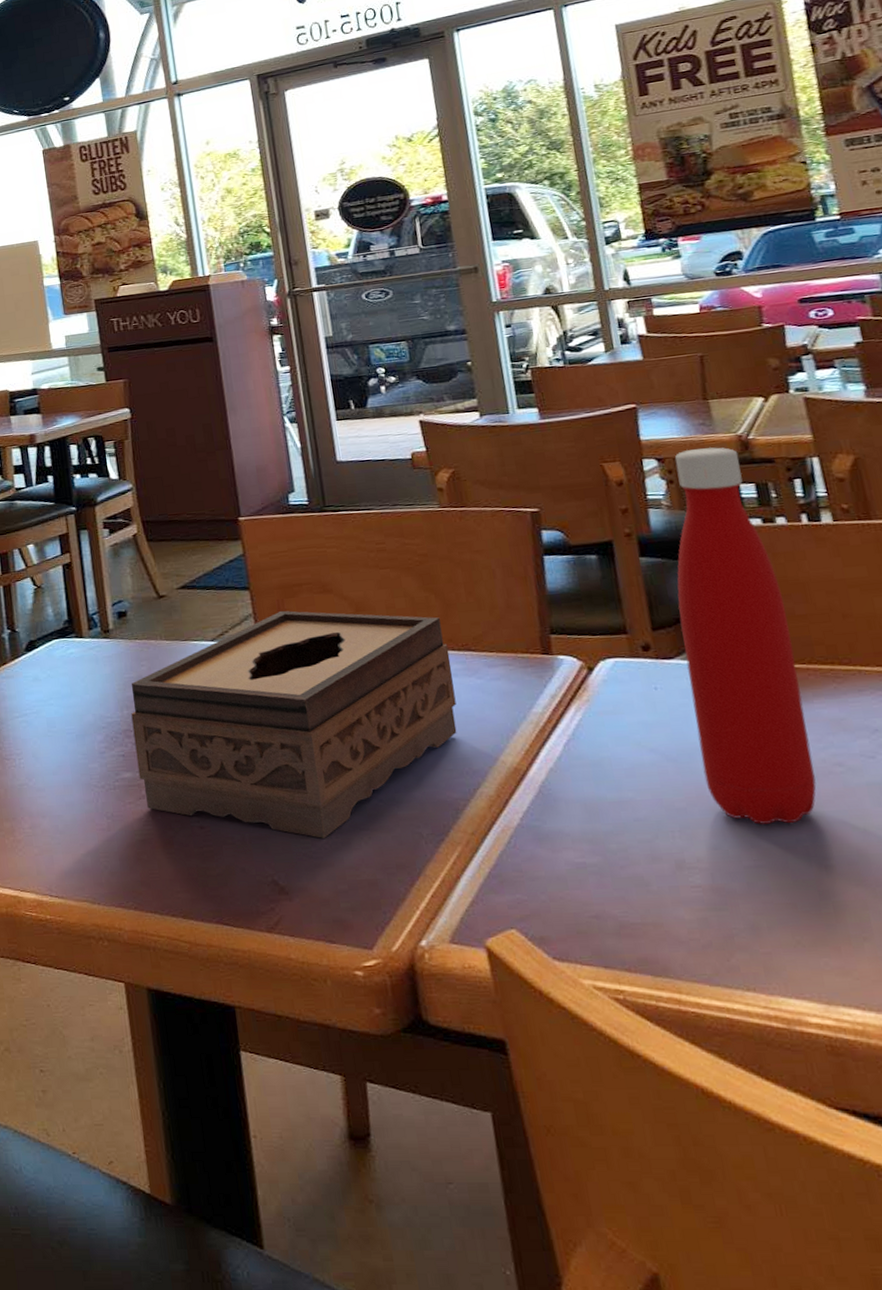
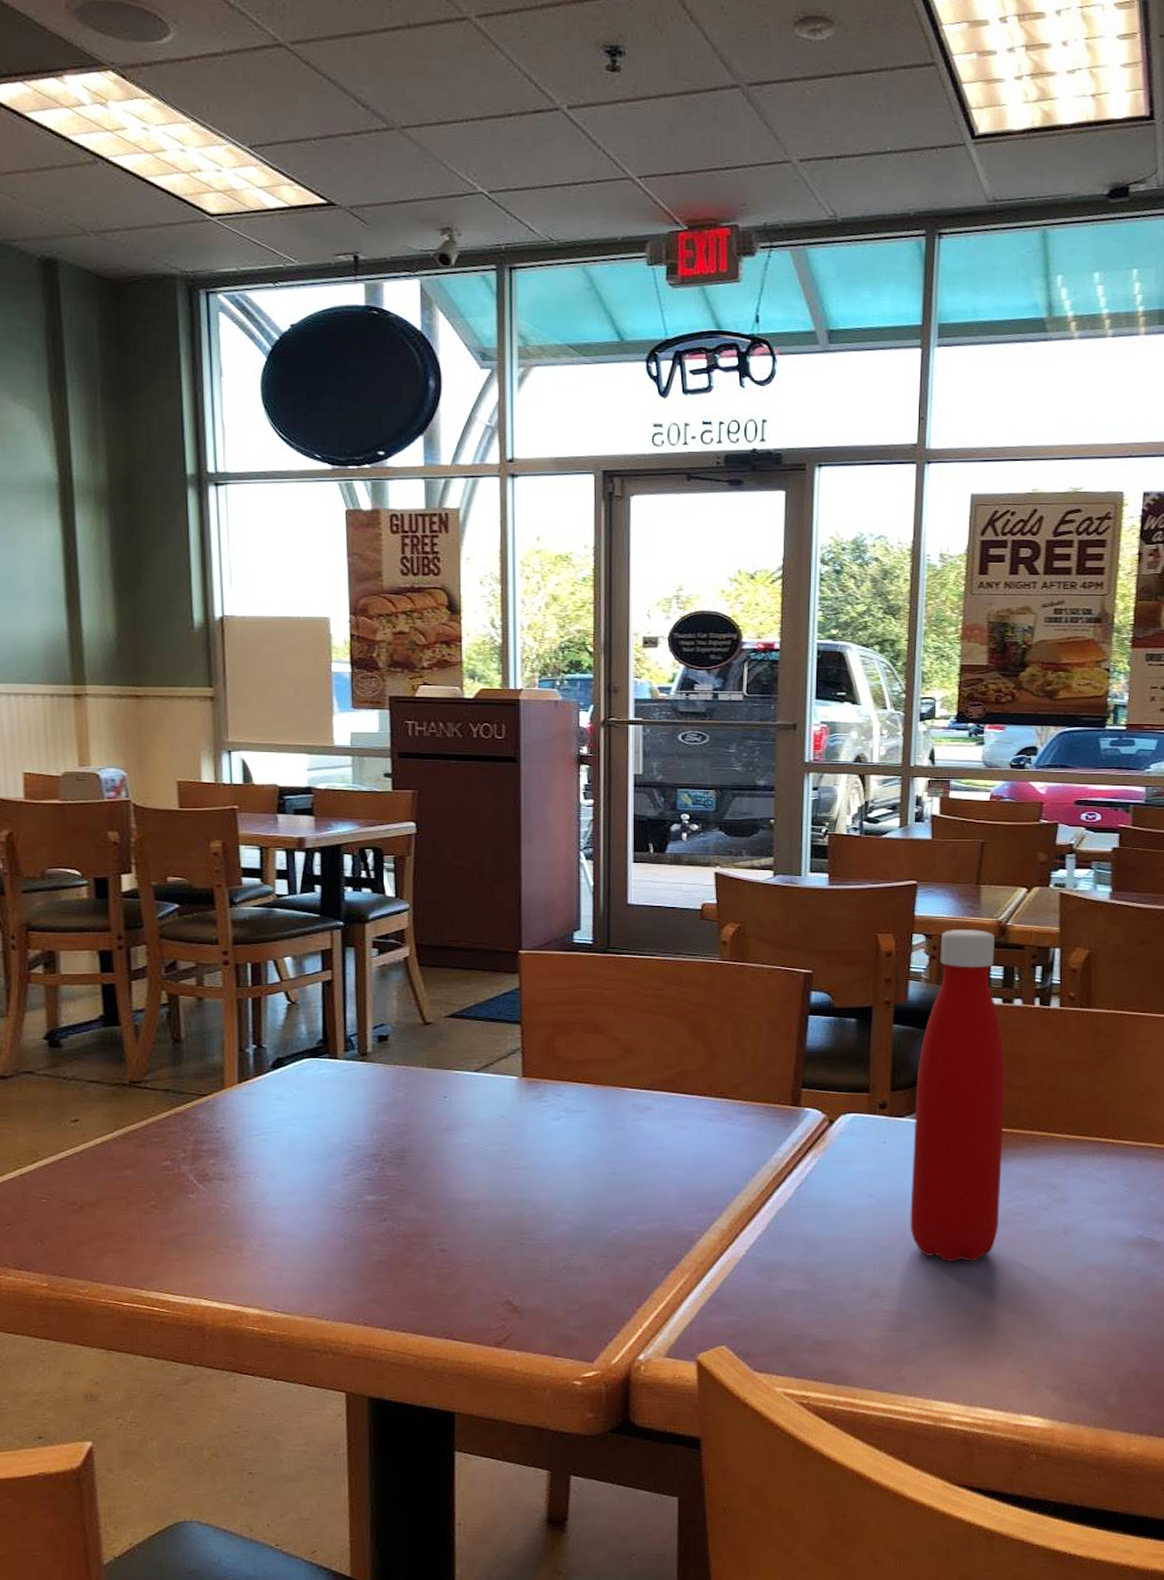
tissue box: present [131,610,457,838] -> none [381,1047,707,1263]

